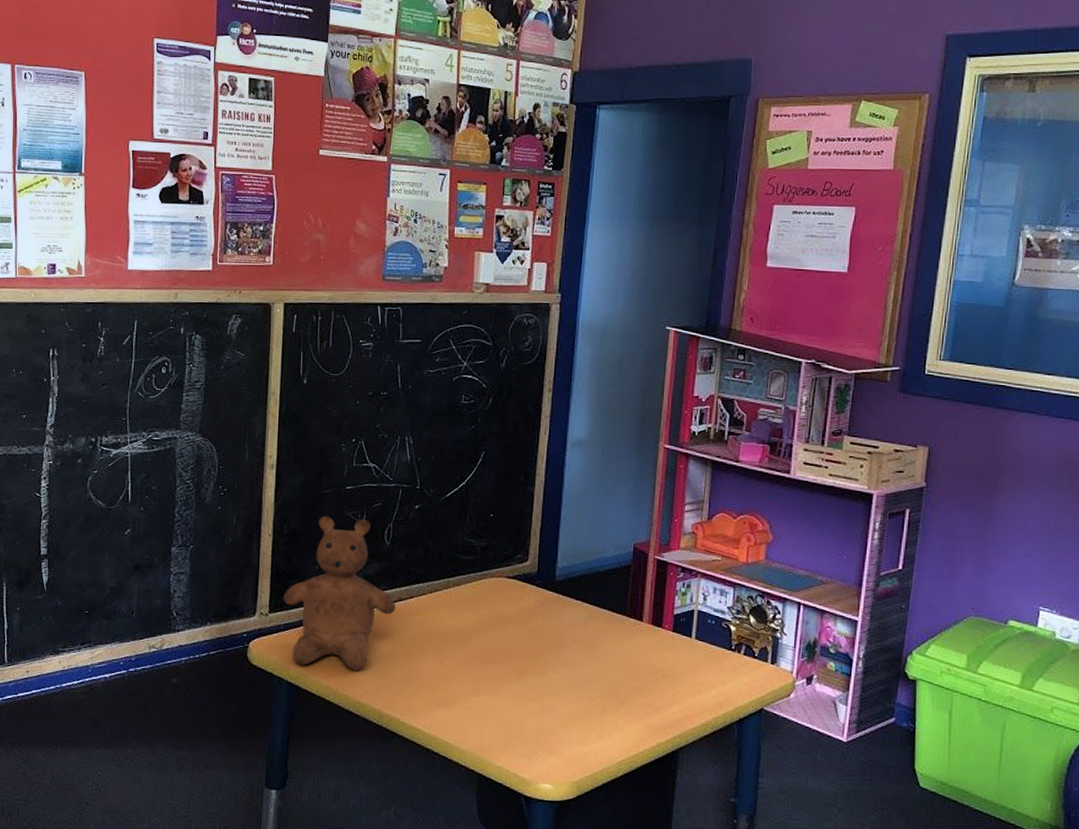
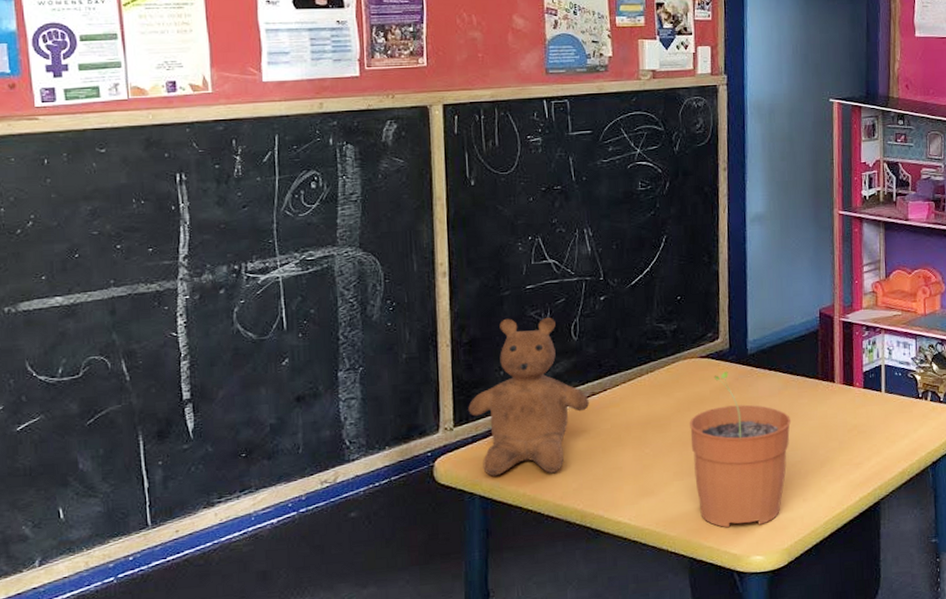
plant pot: none [490,594,594,754] -> present [690,371,792,528]

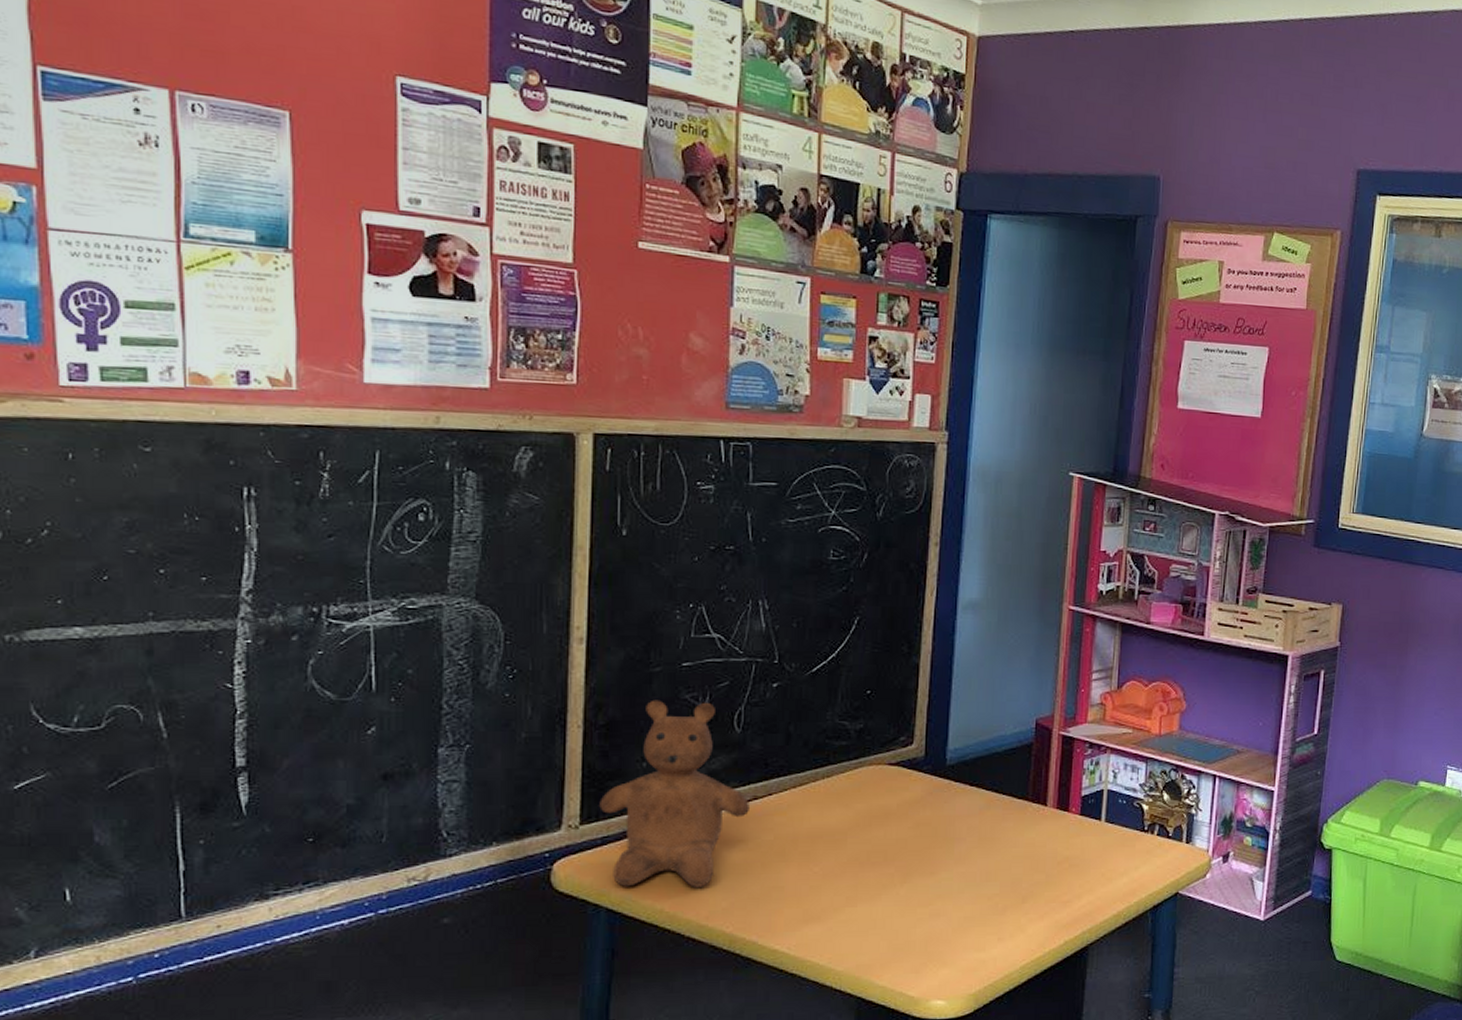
plant pot: present [690,371,792,528] -> none [869,782,992,966]

